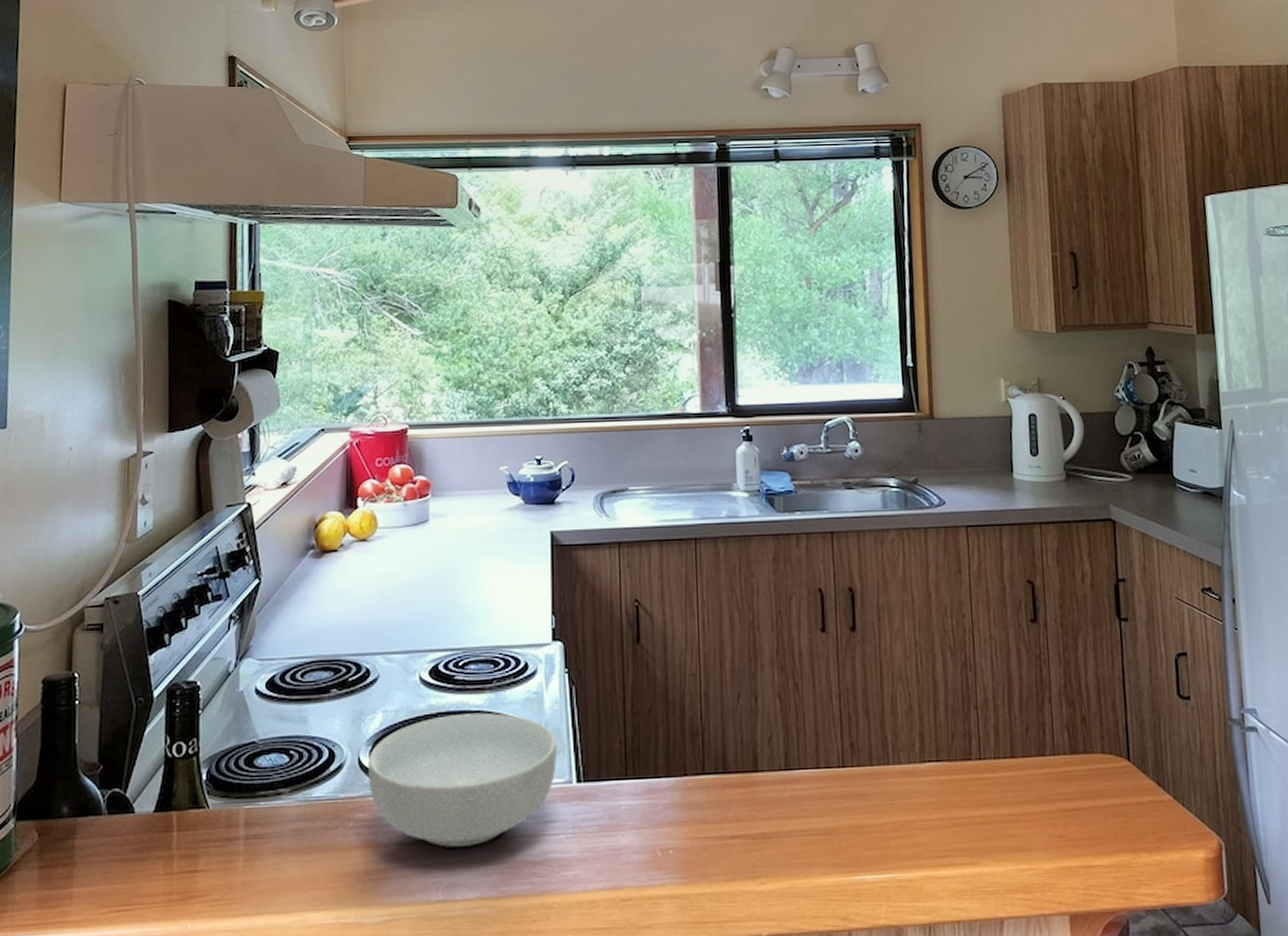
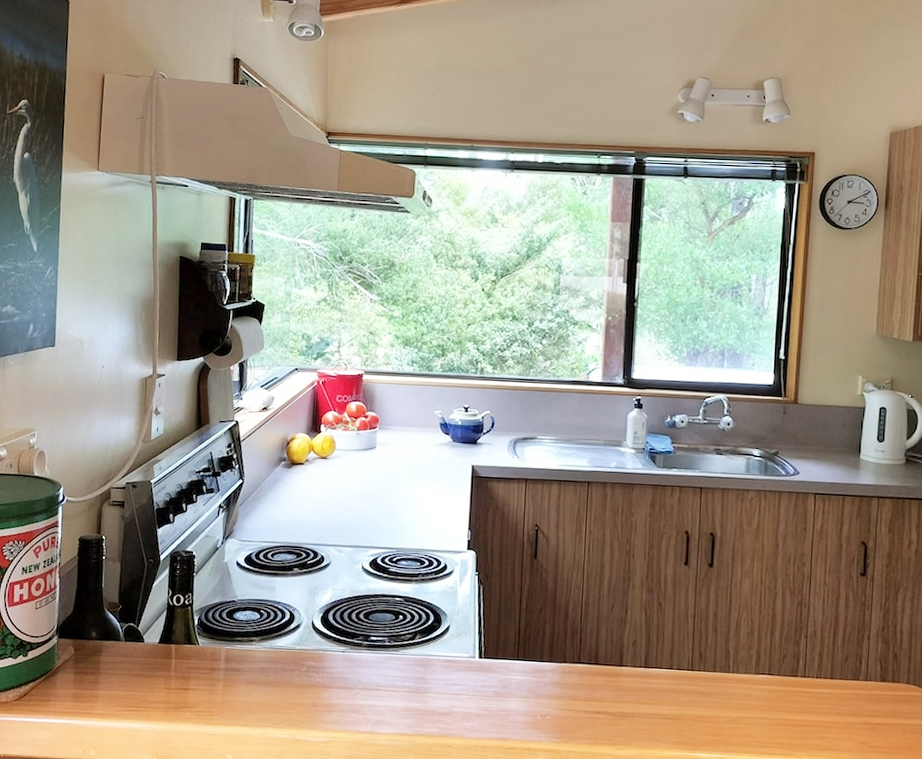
cereal bowl: present [368,712,558,847] -> none [319,597,466,695]

